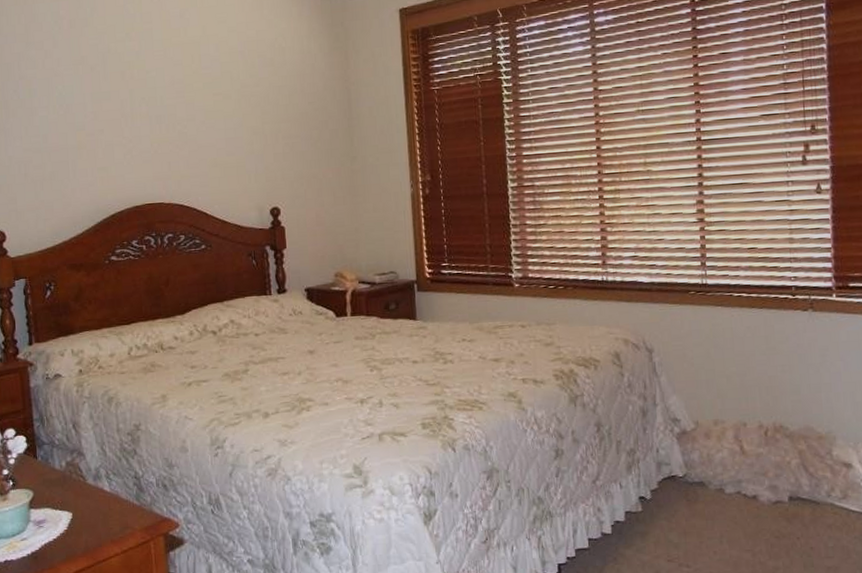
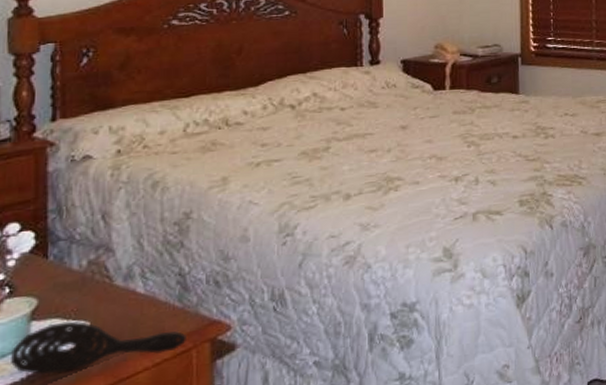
hairbrush: none [19,511,146,553] -> present [11,321,188,376]

